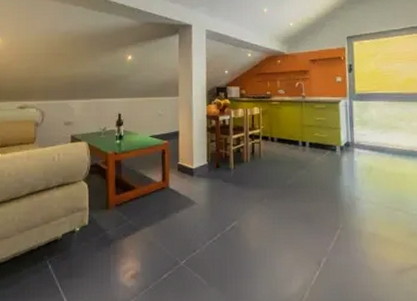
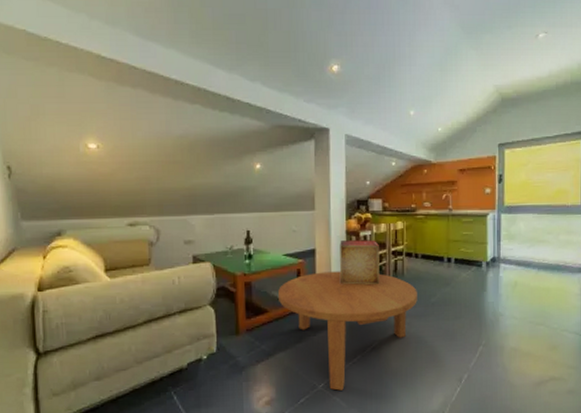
coffee table: none [145,152,274,268] -> present [278,271,418,391]
decorative box: none [200,124,238,165] -> present [339,240,380,285]

